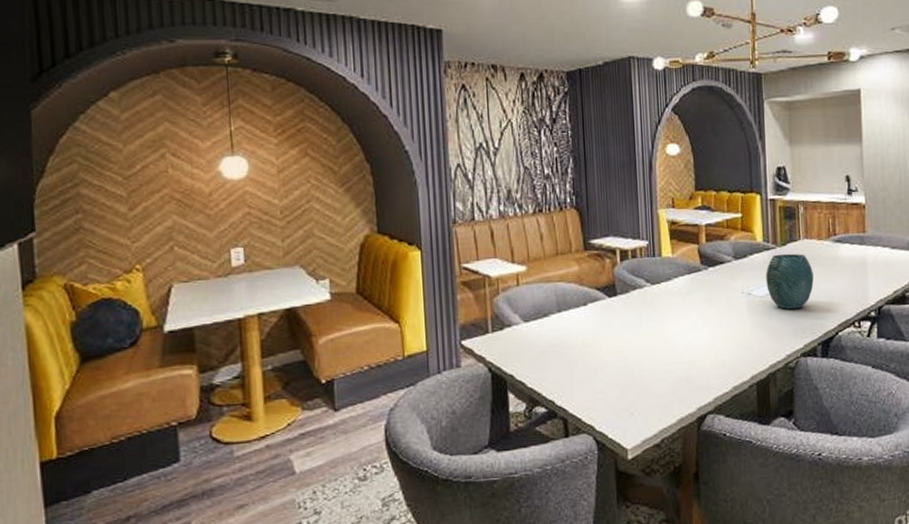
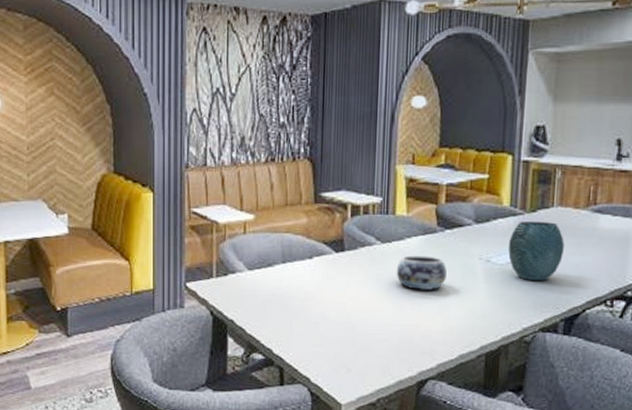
decorative bowl: none [667,293,714,328] -> present [396,255,447,290]

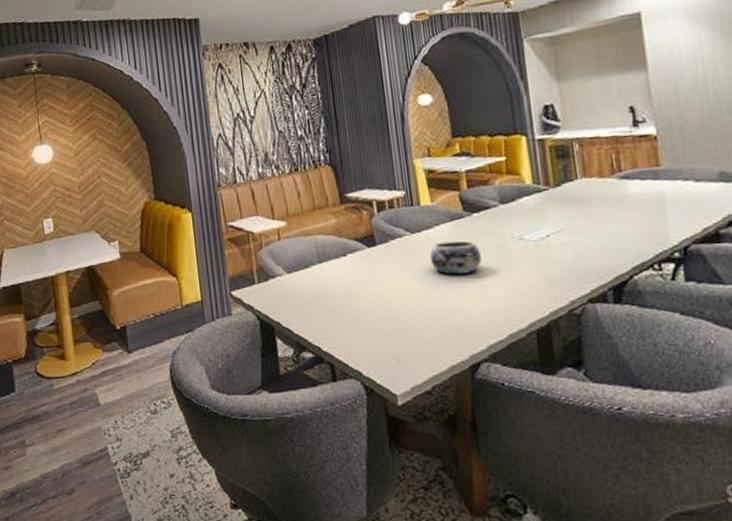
vase: present [508,221,564,280] -> none [538,193,598,253]

